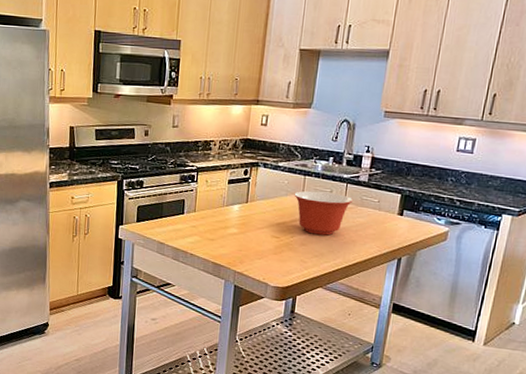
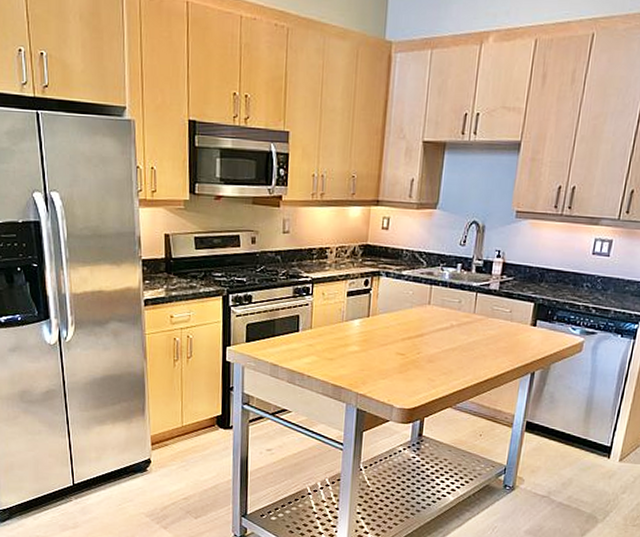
mixing bowl: present [294,190,354,236] -> none [420,301,484,351]

